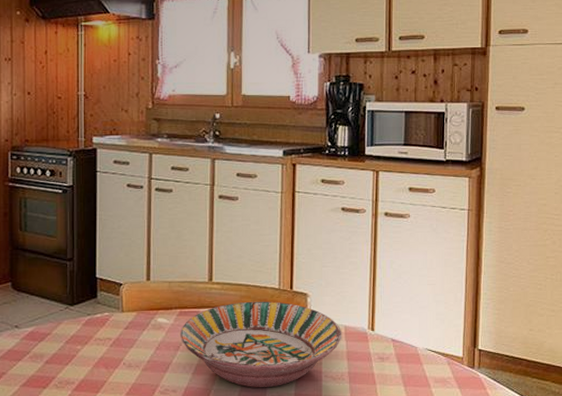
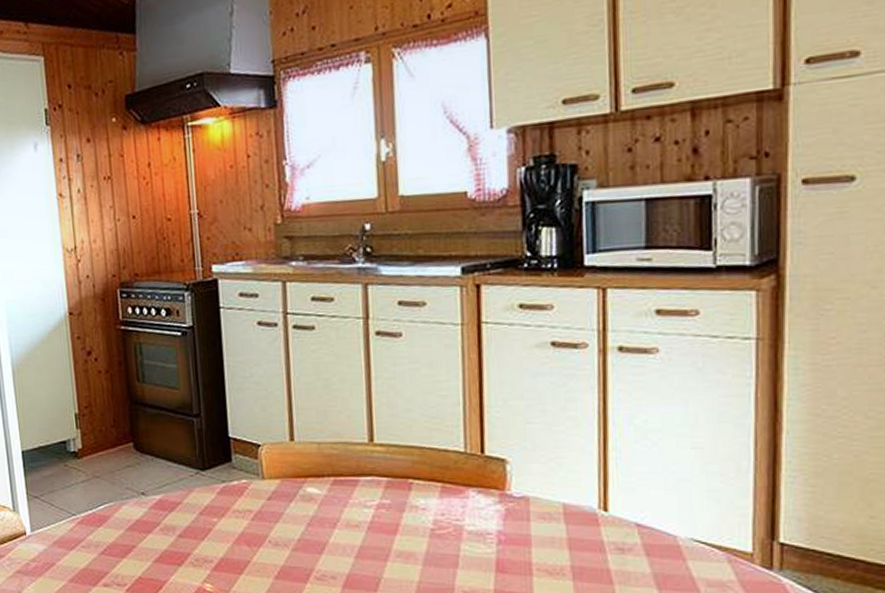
serving bowl: present [179,301,342,388] -> none [335,468,560,580]

